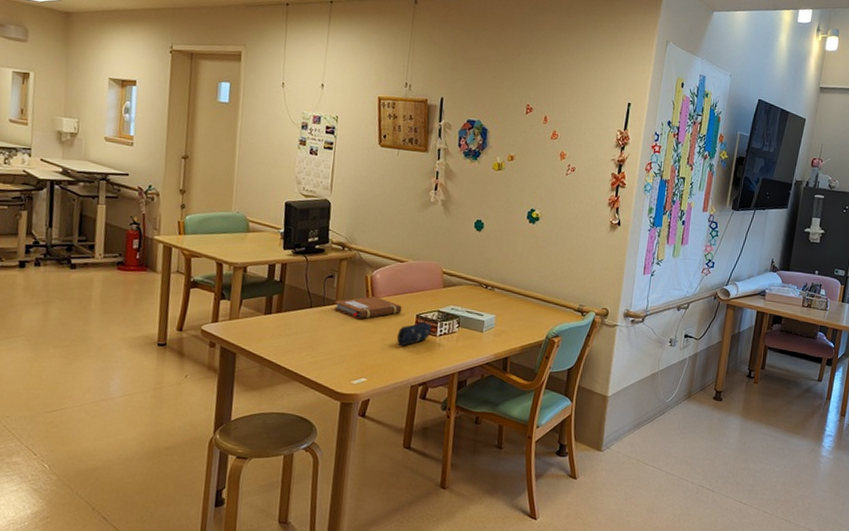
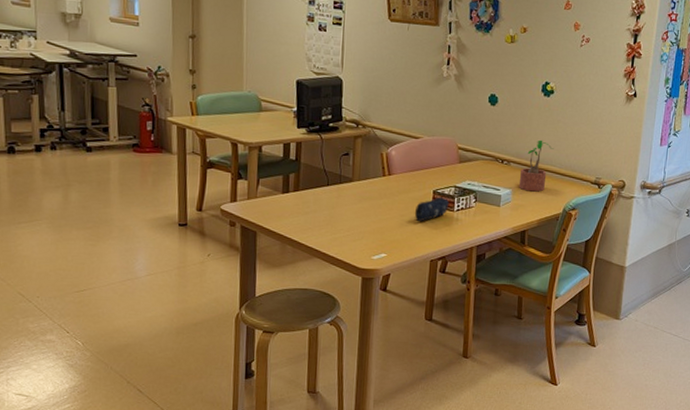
notebook: present [333,296,402,320] -> none [350,173,419,197]
potted plant: none [502,266,538,318] -> present [518,139,554,192]

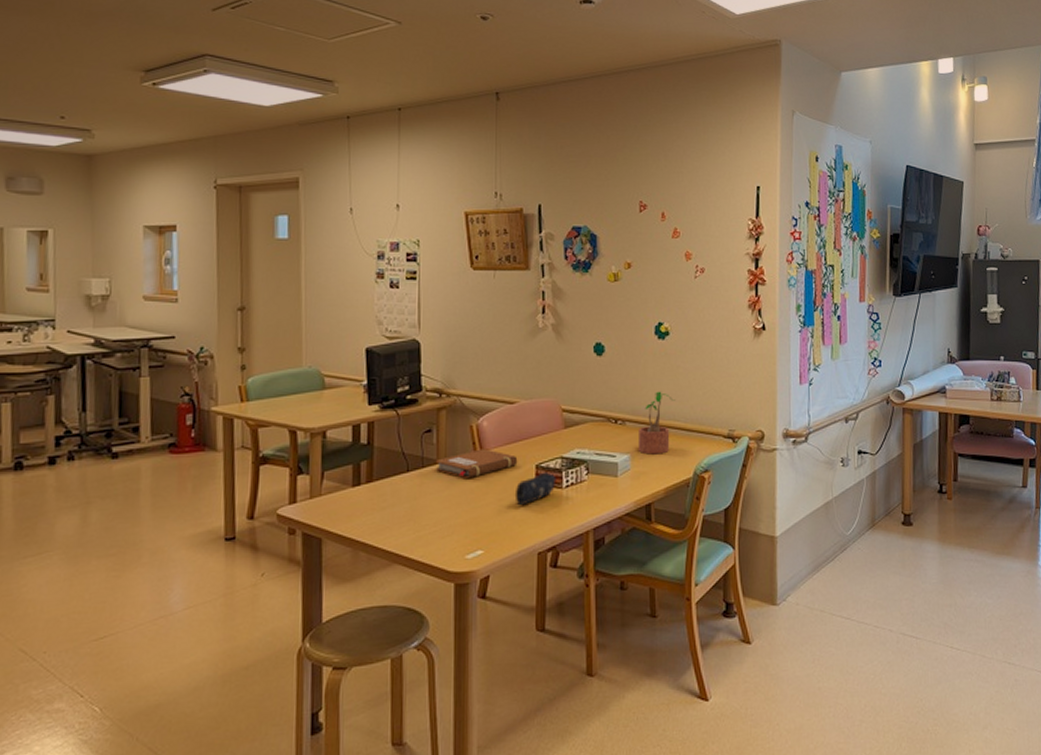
notebook: none [350,173,419,197] -> present [435,449,518,479]

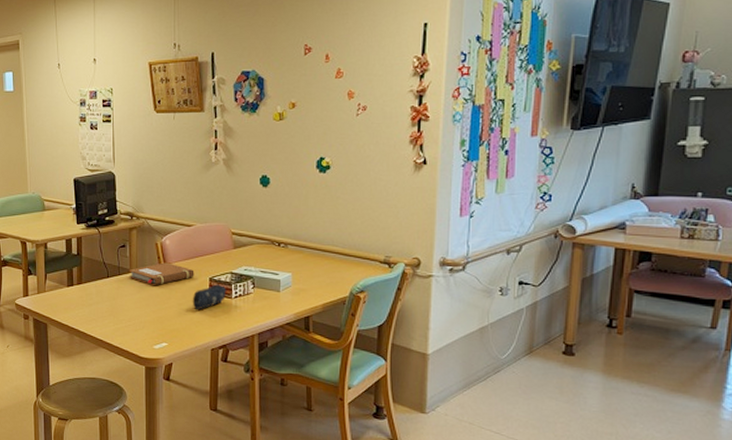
potted plant: present [637,391,676,455] -> none [298,219,335,275]

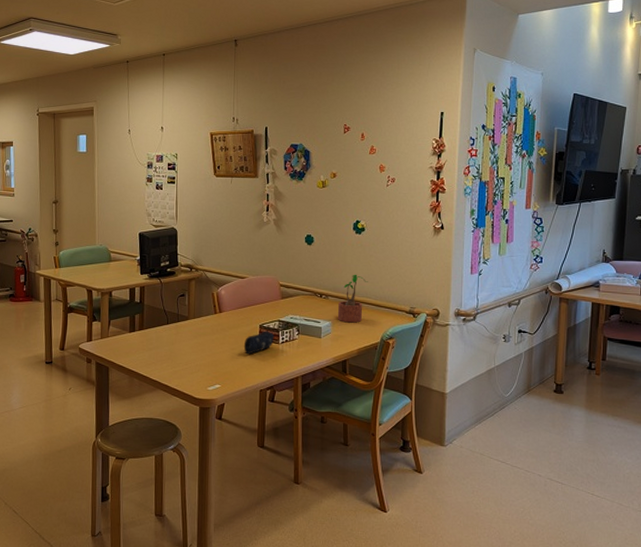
notebook: present [129,262,195,286] -> none [187,311,246,332]
potted plant: none [298,219,335,275] -> present [337,274,368,323]

